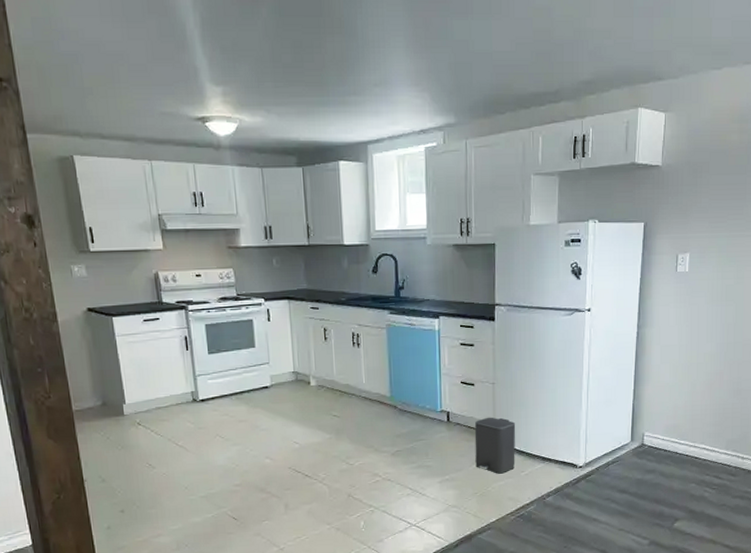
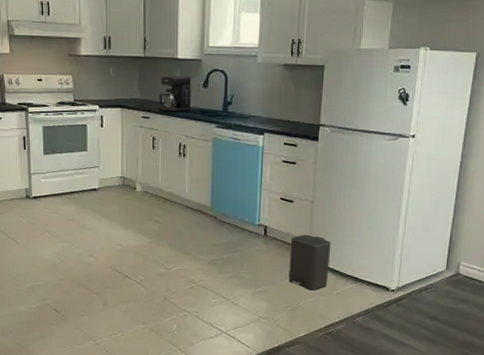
coffee maker: none [327,262,362,301] -> present [158,75,191,112]

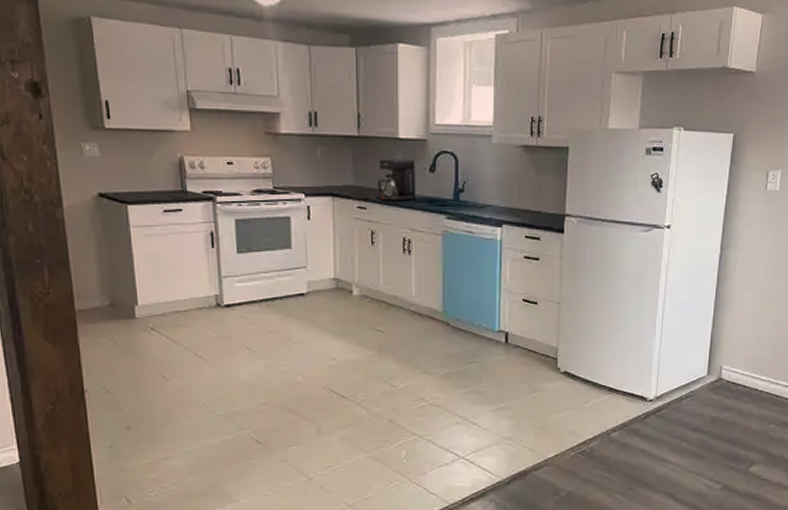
pedal bin: present [288,234,331,291] -> none [534,340,582,404]

